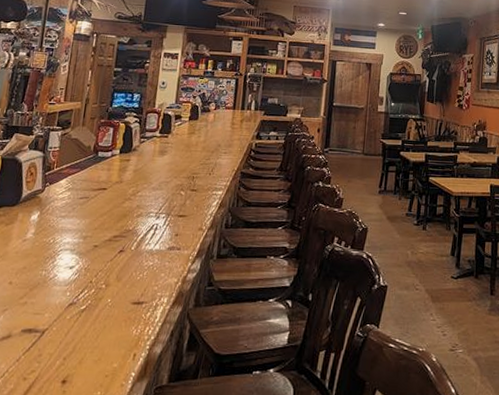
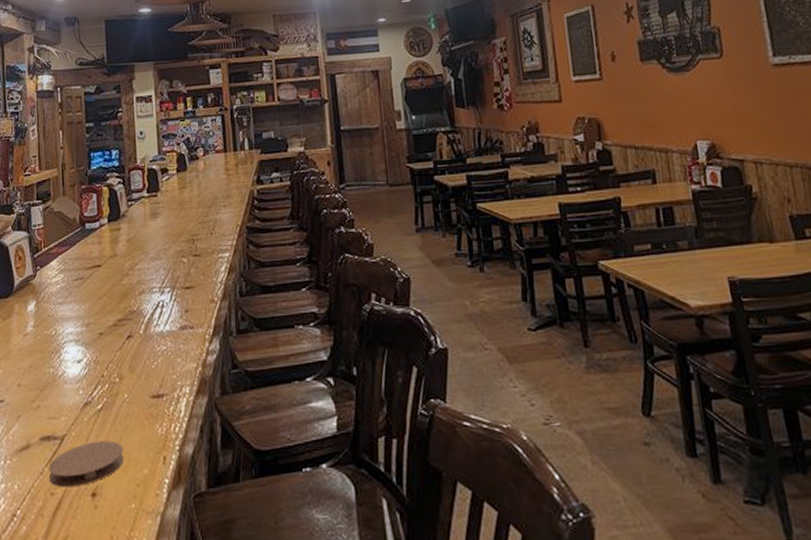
coaster: none [24,336,98,374] -> present [48,441,124,488]

